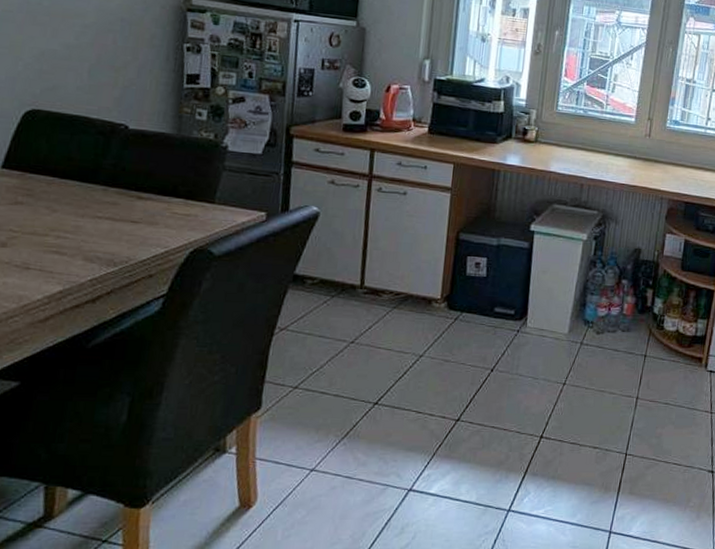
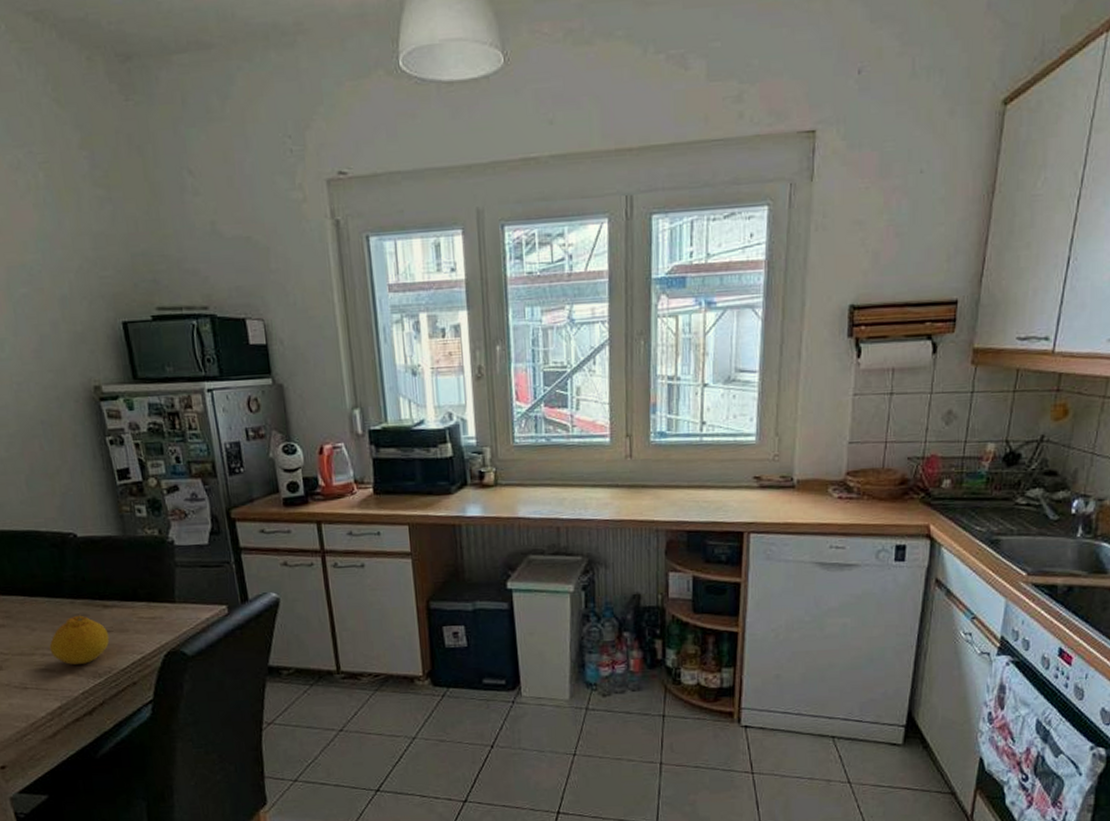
fruit: none [66,202,136,251] -> present [49,615,110,665]

